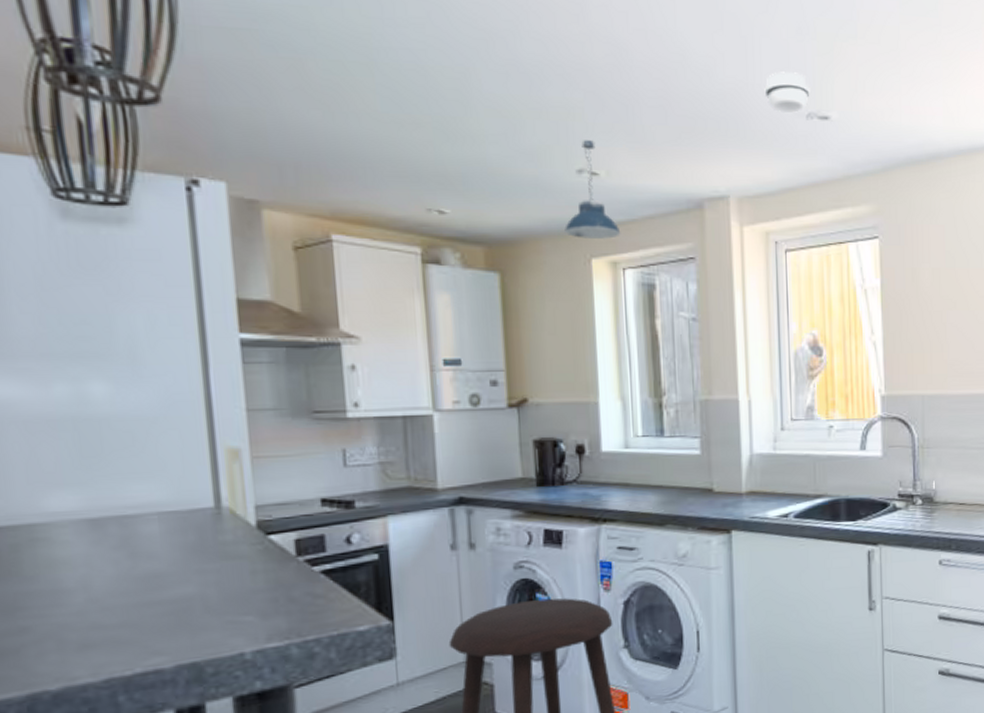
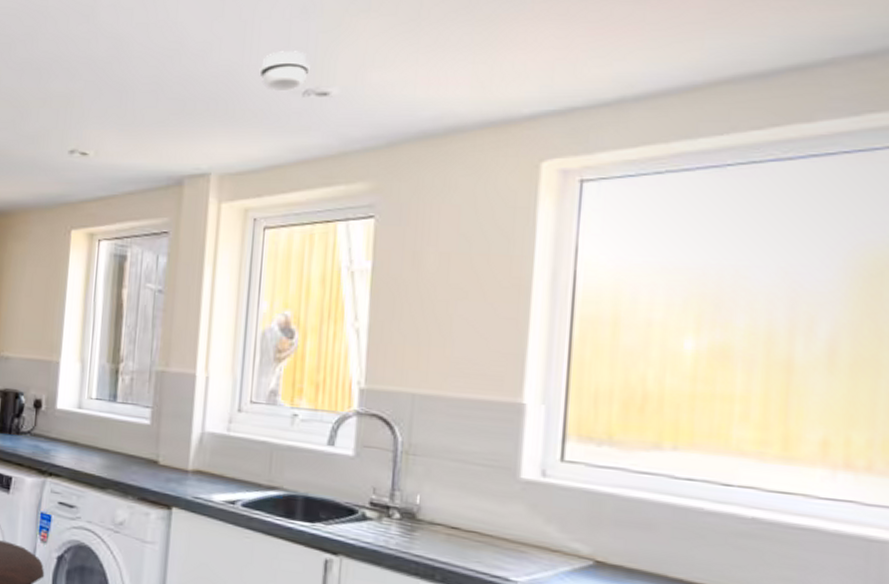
pendant light: present [565,140,621,239] -> none [51,124,101,212]

